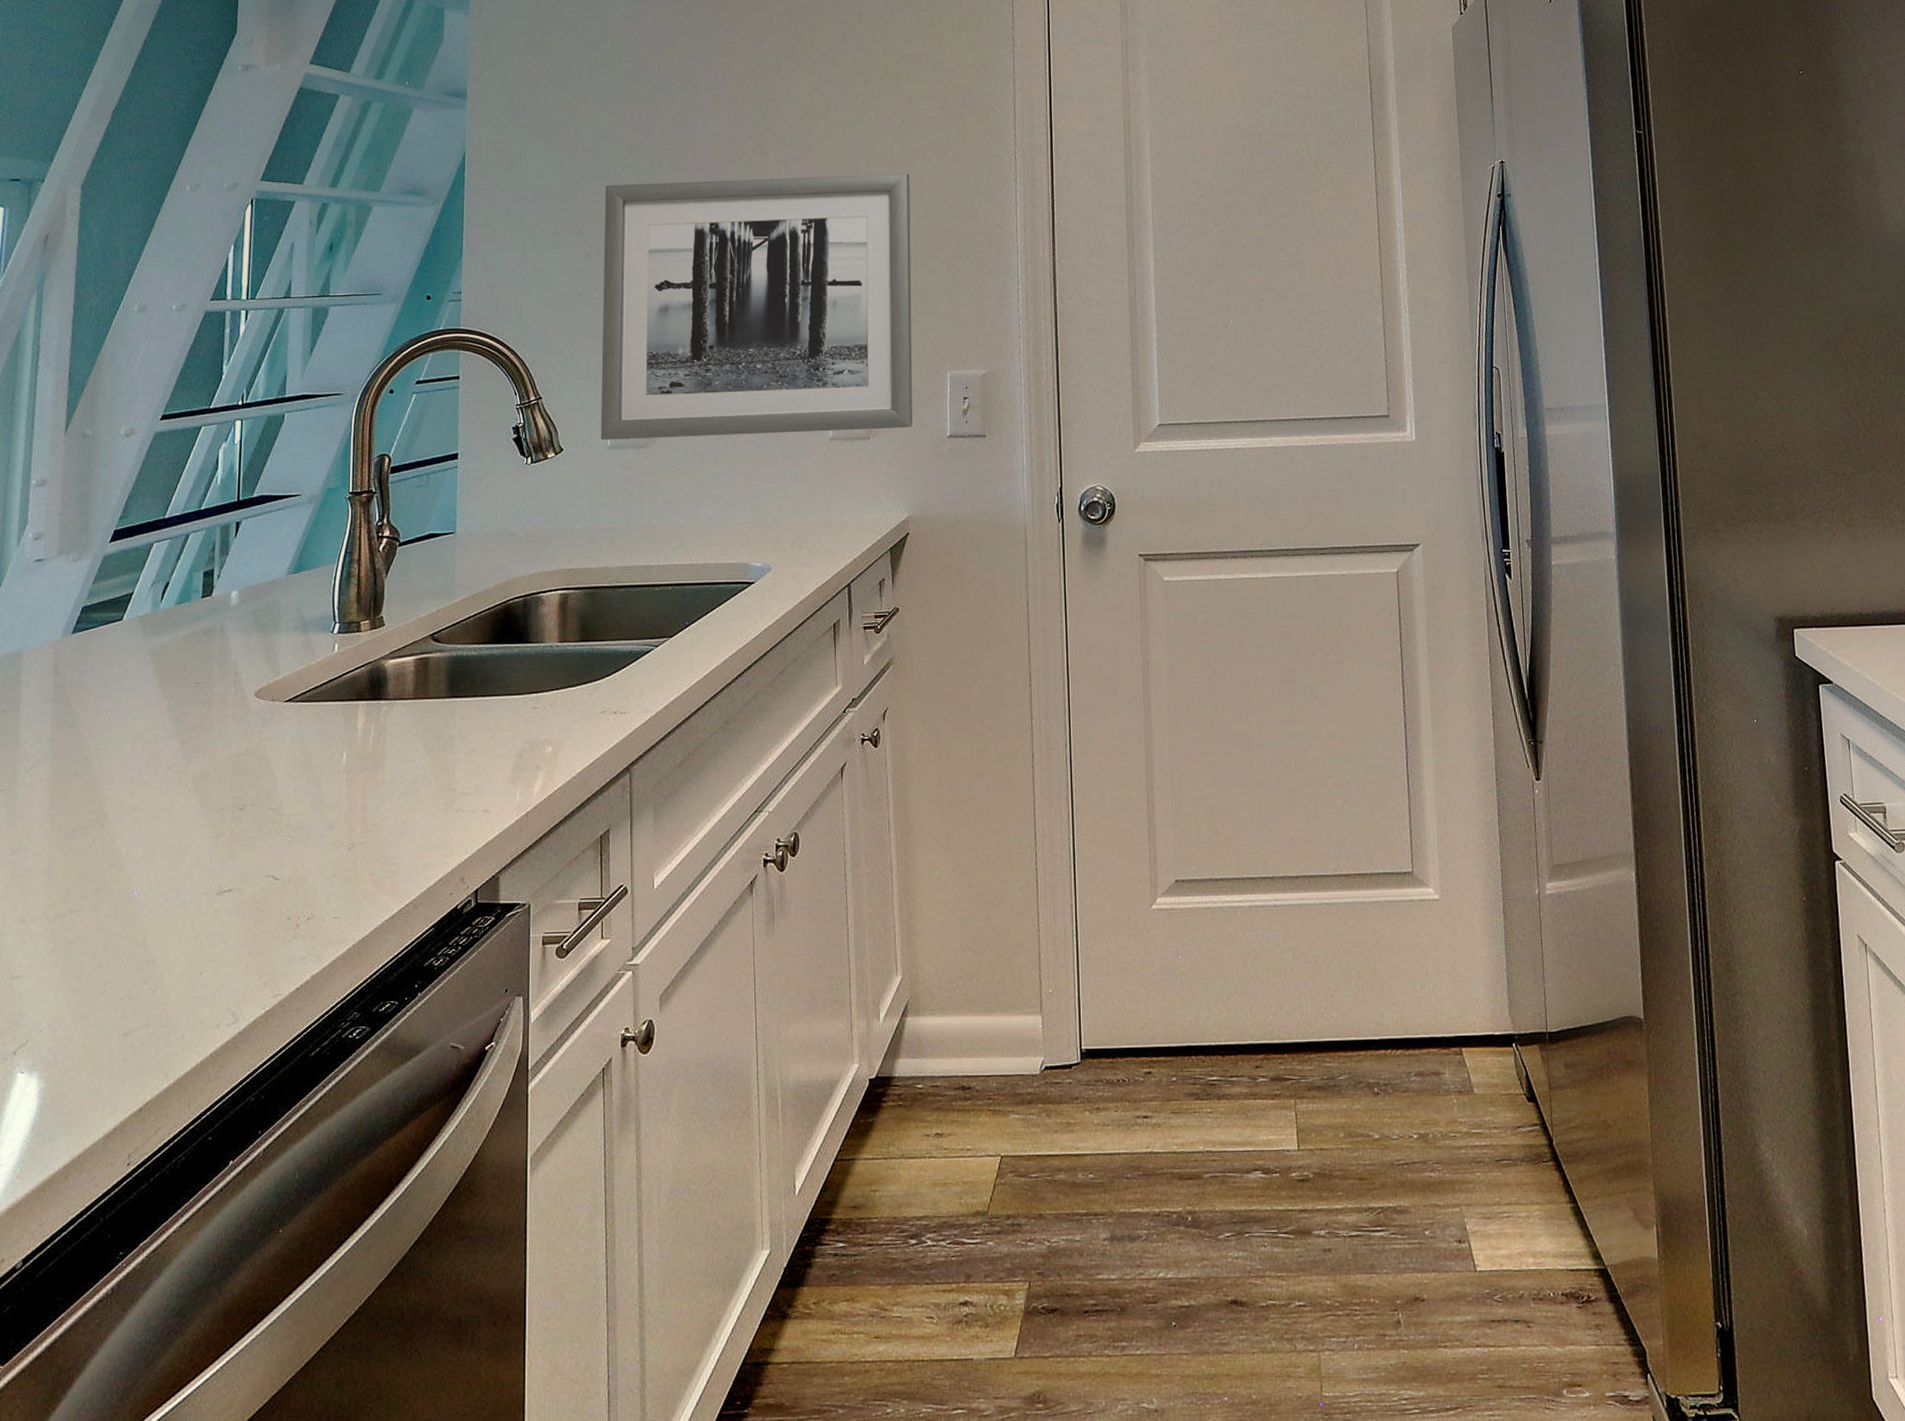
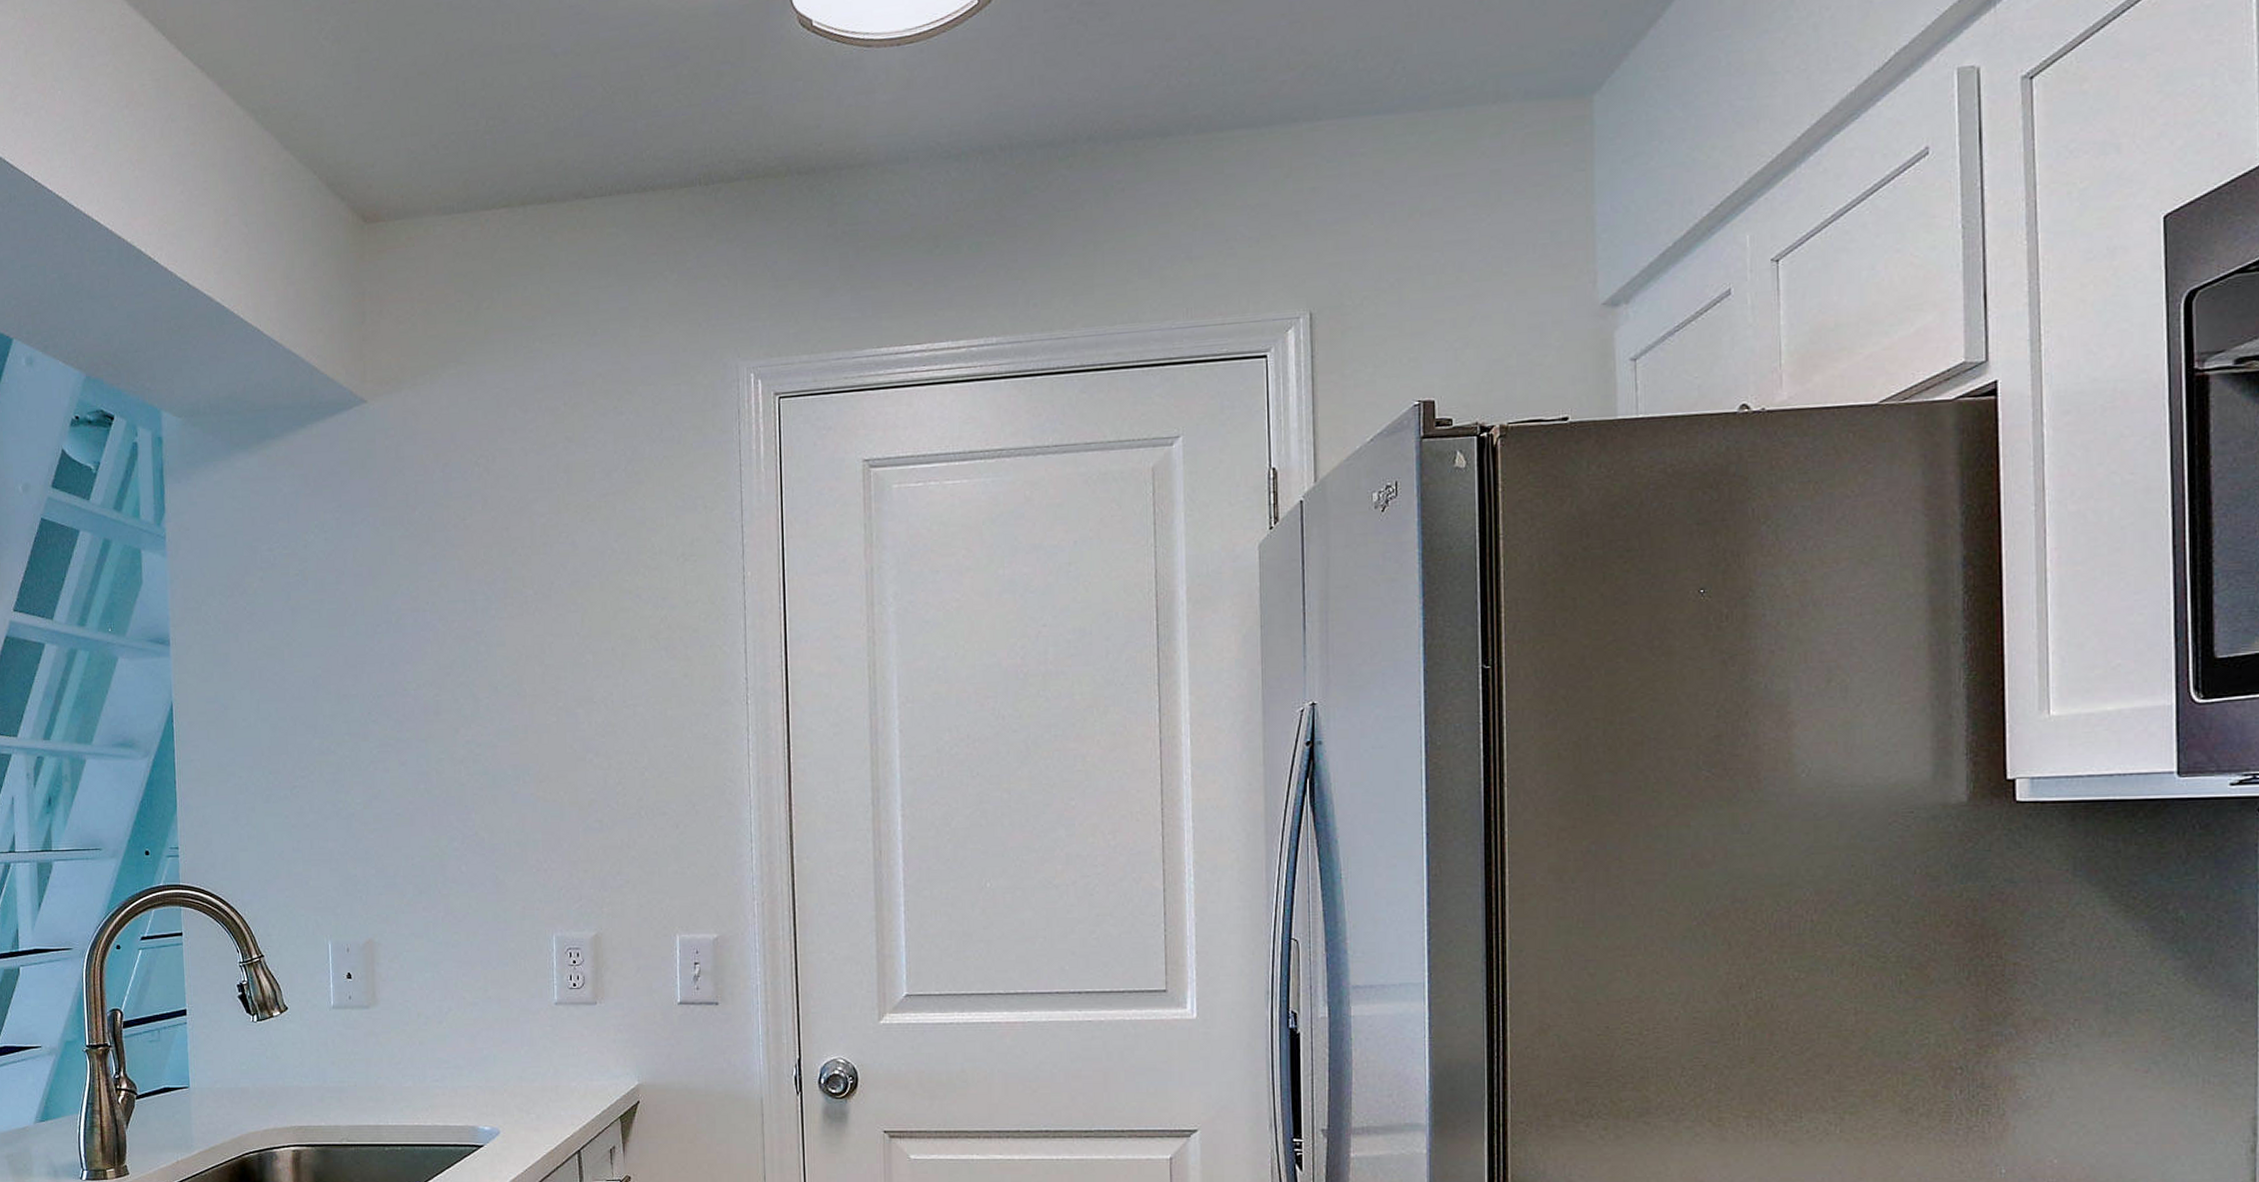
wall art: present [600,174,913,440] -> none [315,722,641,999]

